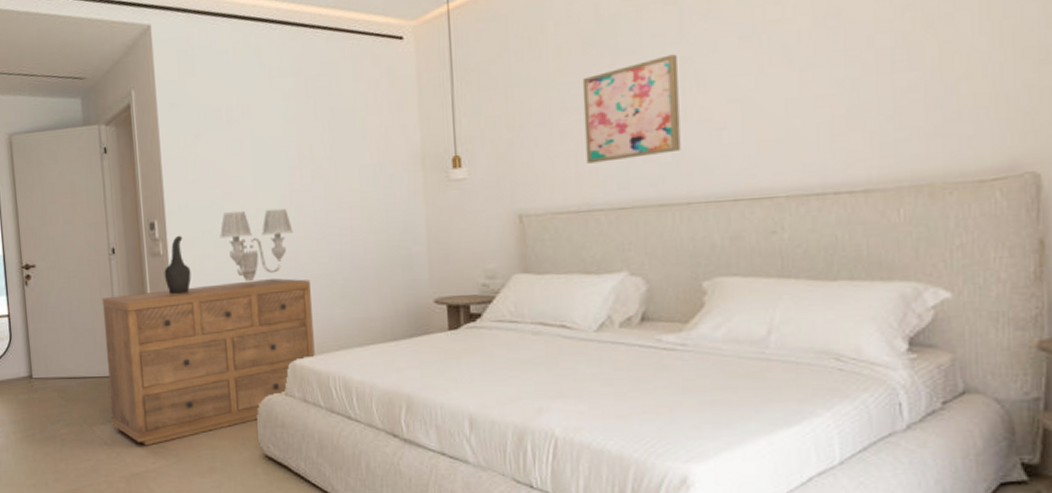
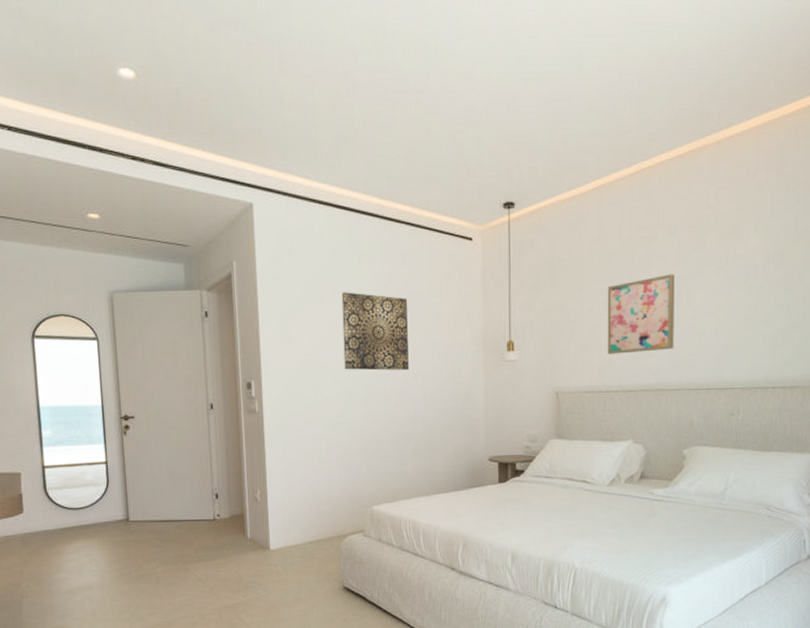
dresser: present [101,278,315,446] -> none [199,435,390,581]
decorative vase: present [164,235,191,294] -> none [259,395,284,447]
wall sconce: present [220,208,293,281] -> none [311,376,375,437]
wall art: none [250,113,332,203] -> present [341,292,409,371]

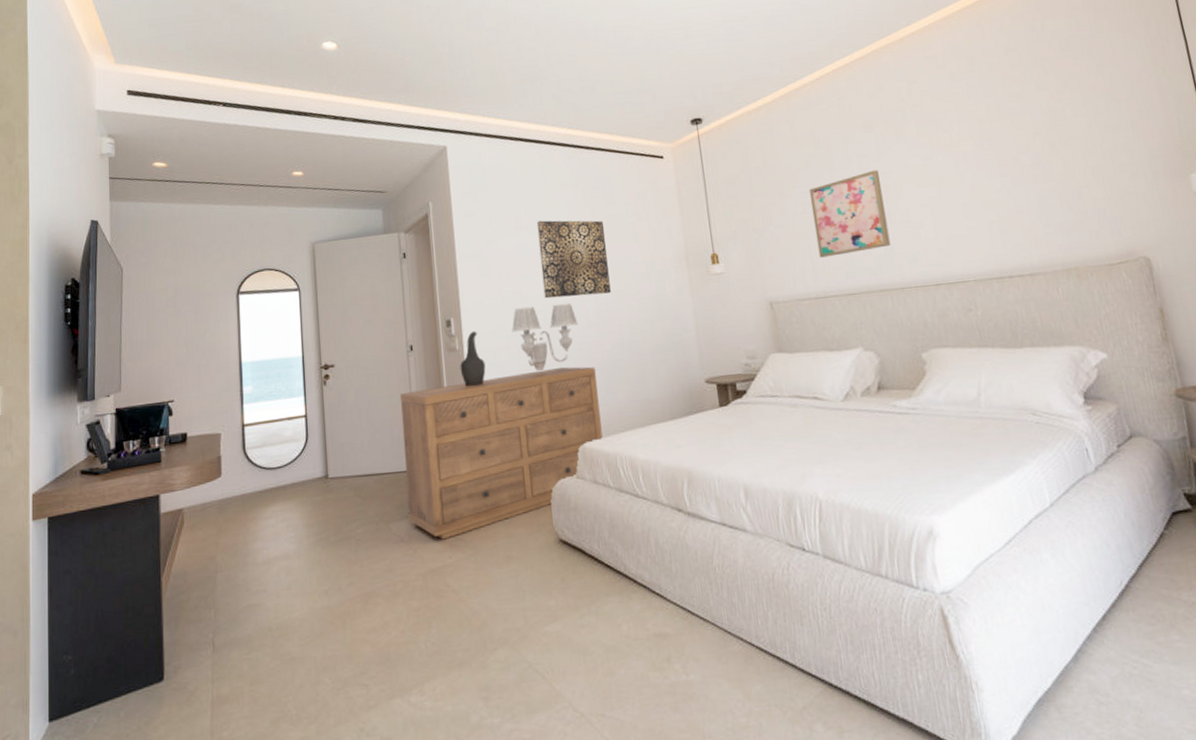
dresser: none [199,435,390,581] -> present [399,366,603,540]
decorative vase: none [259,395,284,447] -> present [460,330,486,387]
wall sconce: none [311,376,375,437] -> present [511,303,578,371]

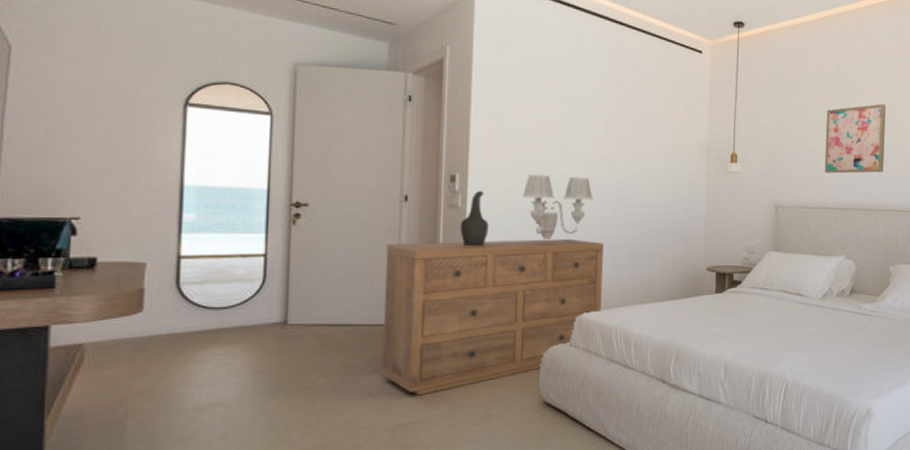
wall art: present [537,220,611,299] -> none [562,90,634,174]

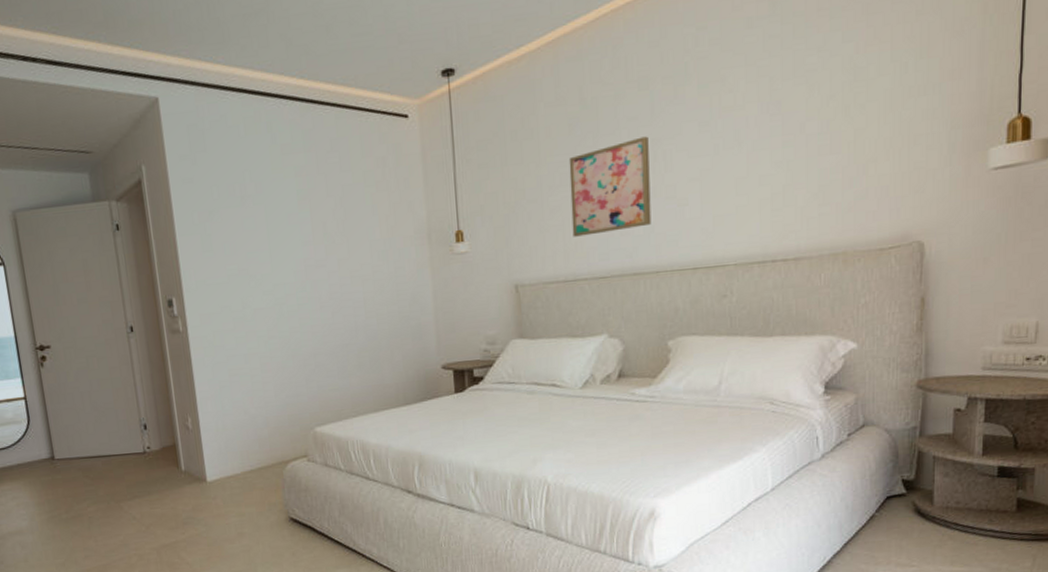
dresser: present [381,238,605,396] -> none [122,350,334,518]
decorative vase: present [460,190,489,246] -> none [184,311,212,370]
wall sconce: present [522,173,593,239] -> none [238,282,310,354]

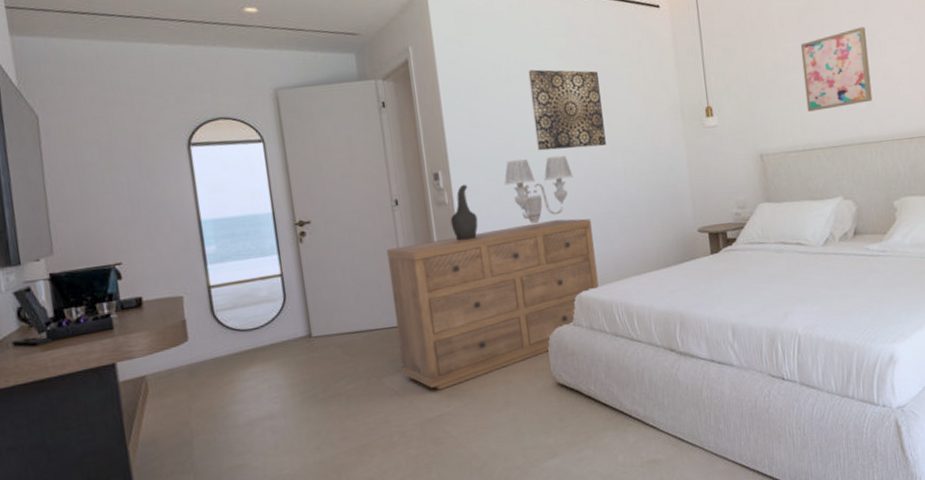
dresser: none [122,350,334,518] -> present [386,218,599,391]
decorative vase: none [184,311,212,370] -> present [450,184,478,241]
wall sconce: none [238,282,310,354] -> present [504,155,573,224]
wall art: none [264,189,345,278] -> present [528,69,606,151]

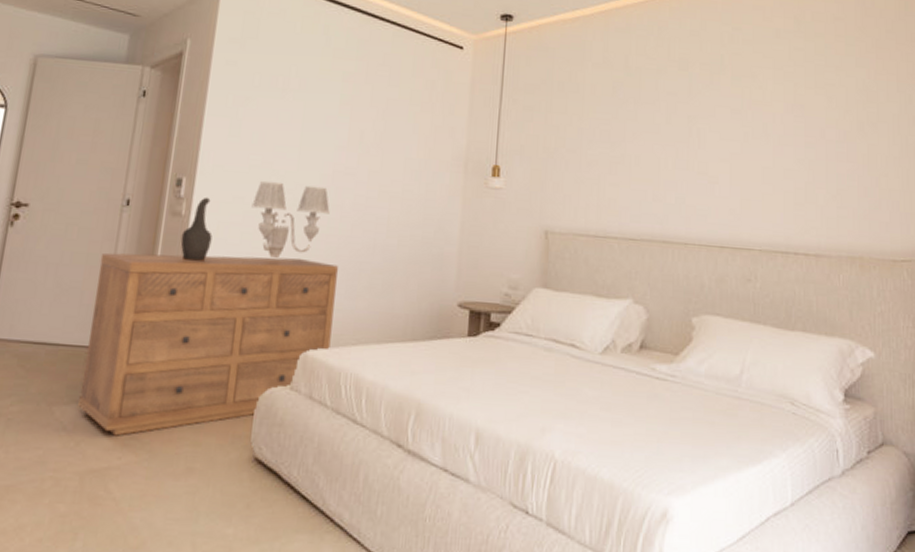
wall art: present [528,69,606,151] -> none [298,88,383,185]
wall art: present [800,27,873,112] -> none [607,111,685,197]

